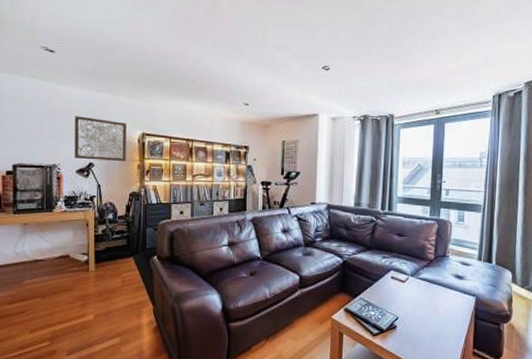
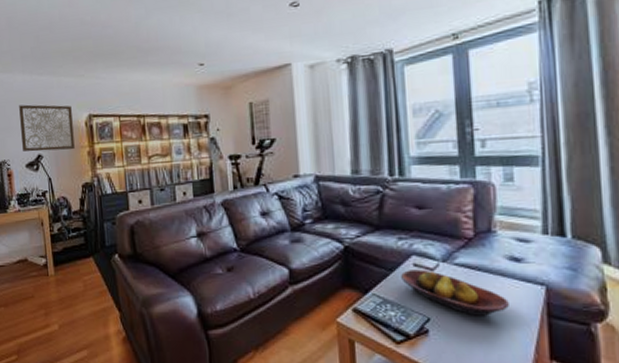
fruit bowl: none [382,281,452,317] -> present [401,269,509,316]

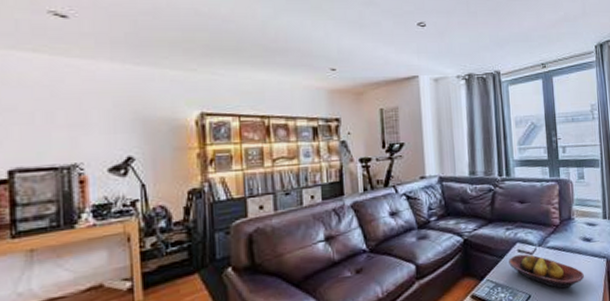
wall art: present [19,104,75,152] -> none [103,97,180,154]

